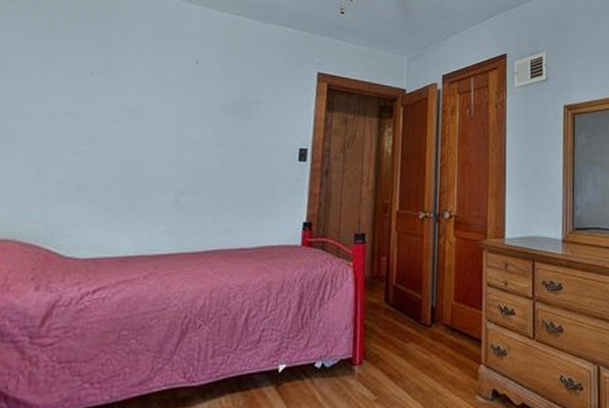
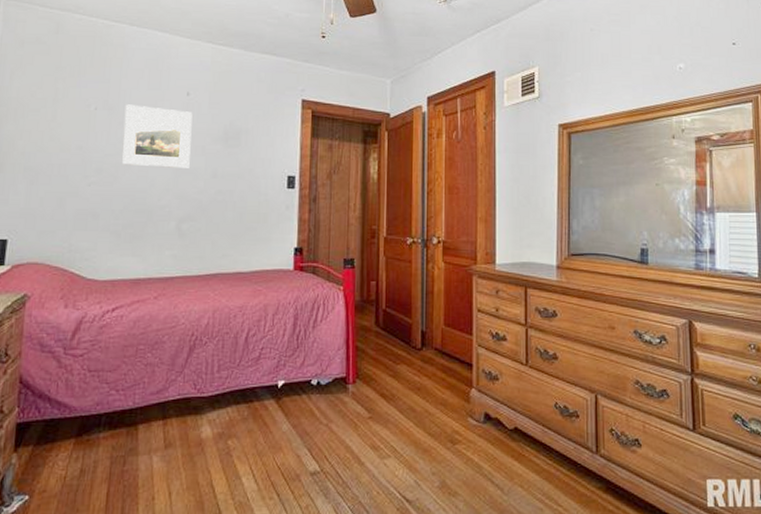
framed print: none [117,70,201,138] -> present [122,104,193,168]

